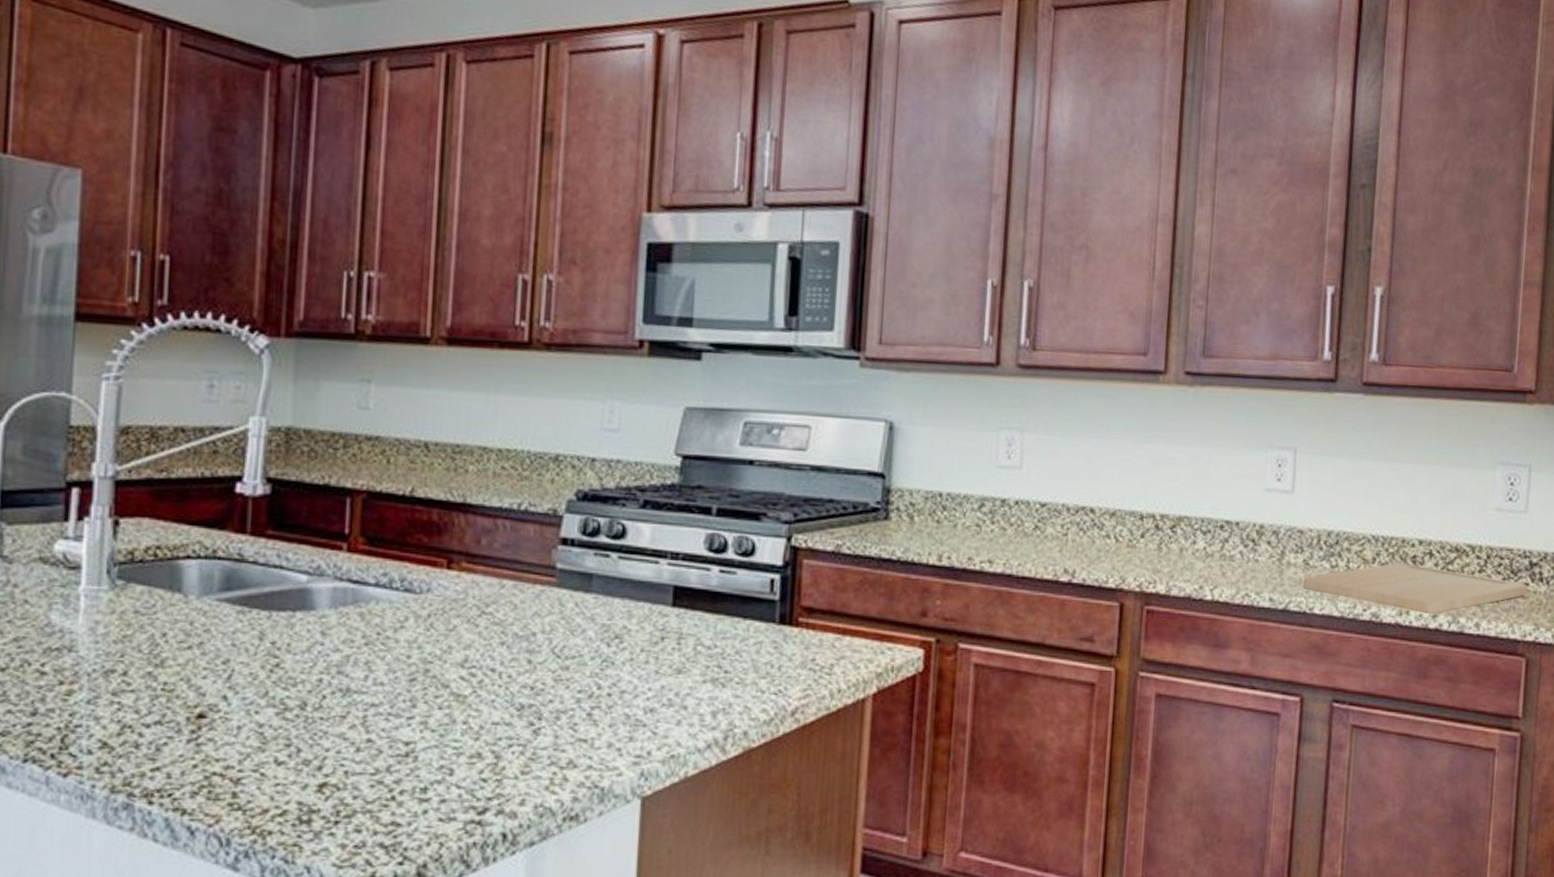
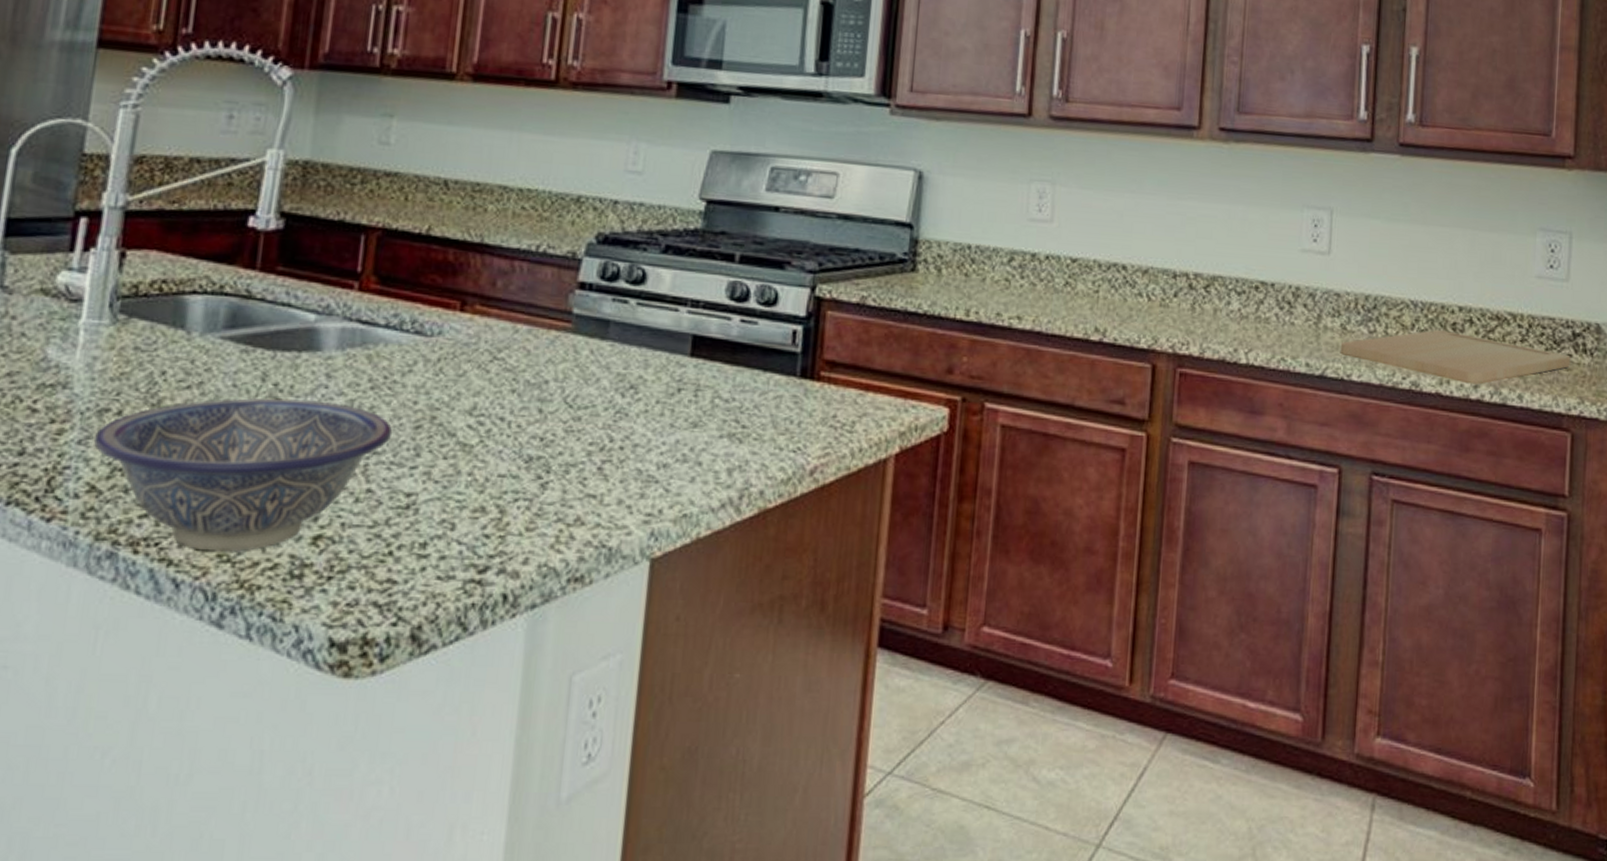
decorative bowl: none [101,656,389,801] -> present [93,398,393,552]

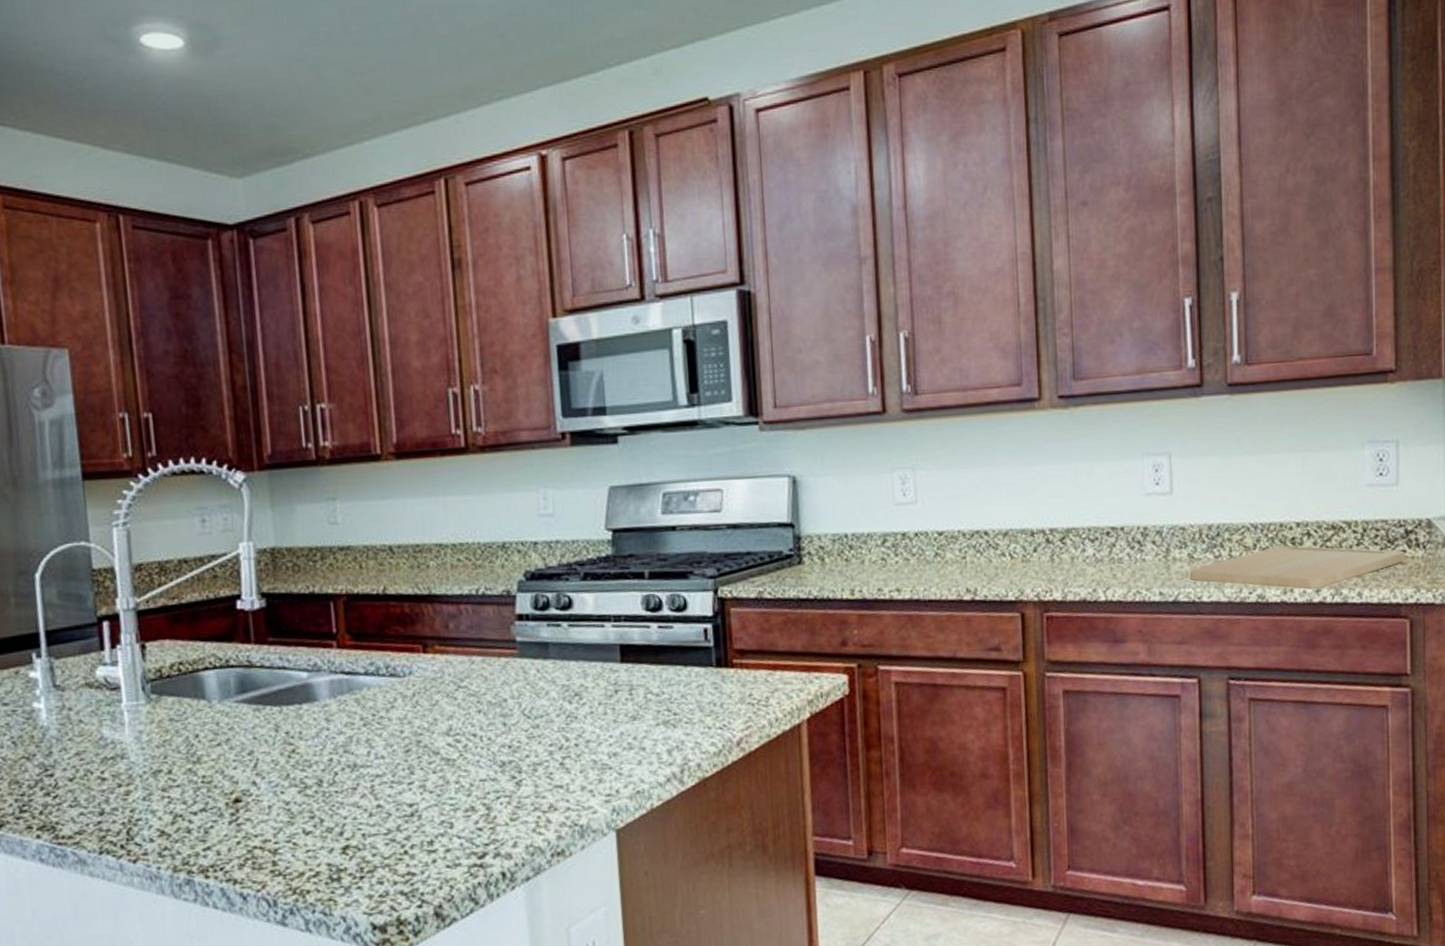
decorative bowl: present [93,398,393,552] -> none [154,741,389,869]

